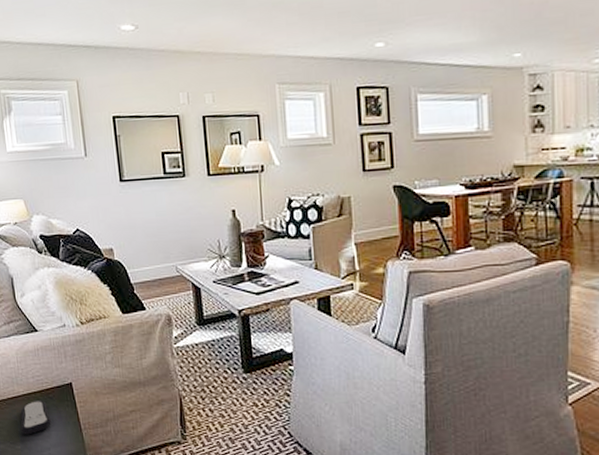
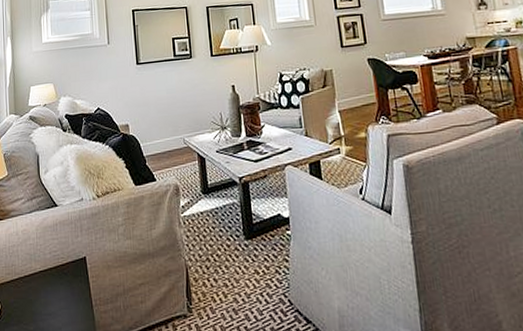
remote control: present [20,401,51,435] -> none [35,277,64,315]

